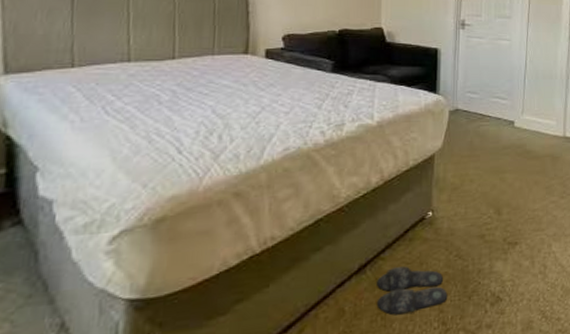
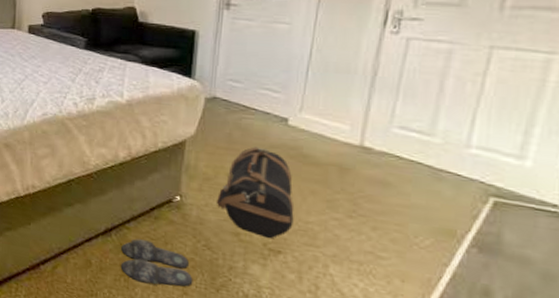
duffel bag: none [464,150,524,233] -> present [217,146,294,238]

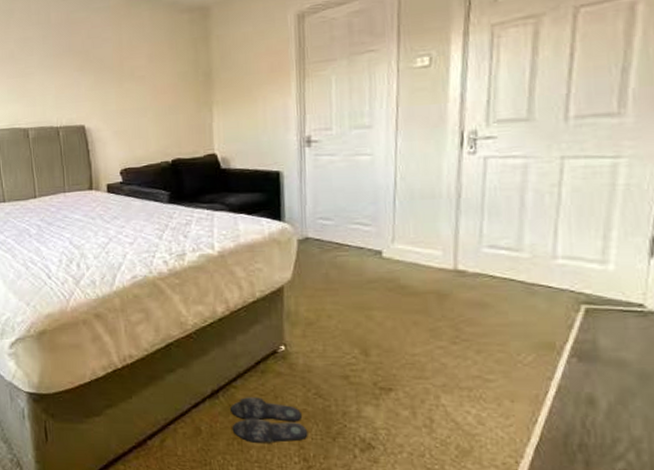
duffel bag: present [217,146,294,238] -> none [322,284,400,376]

